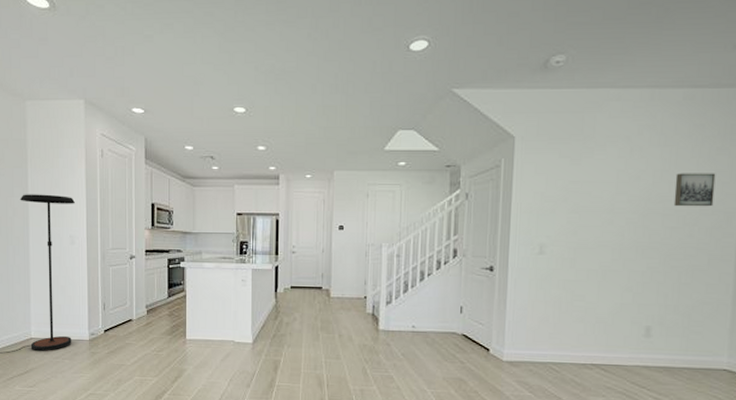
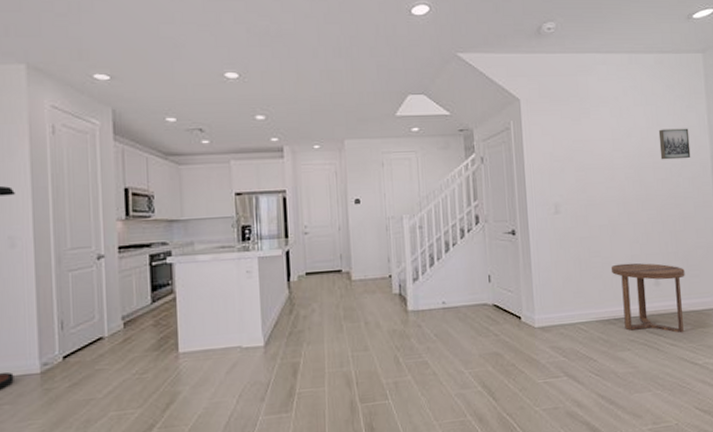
side table: none [594,310,684,389] -> present [610,263,685,333]

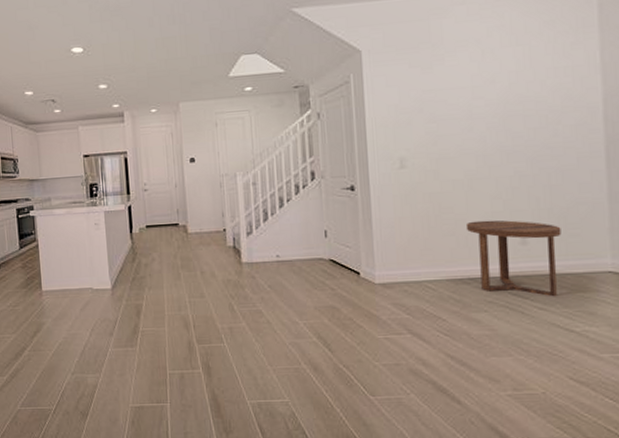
wall art: present [658,128,691,160] -> none [532,68,575,107]

